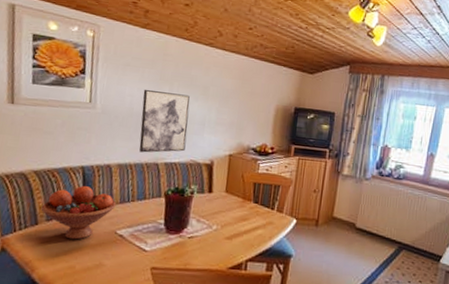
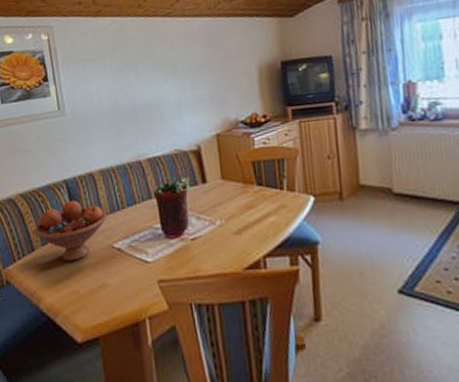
wall art: present [139,89,190,153] -> none [109,77,166,153]

